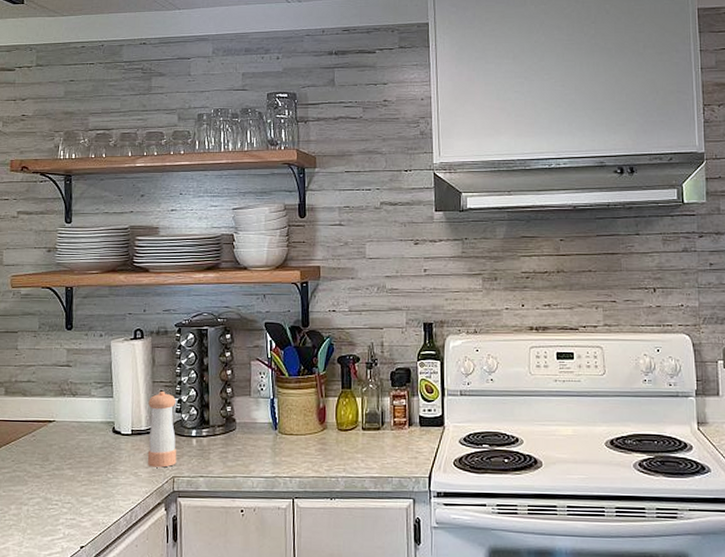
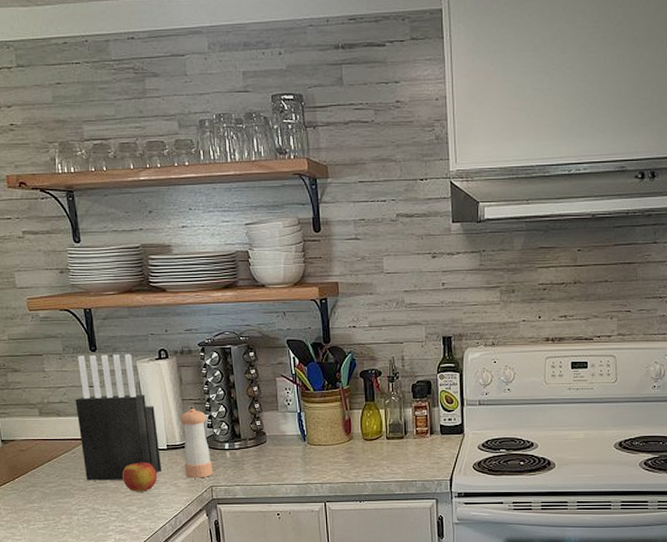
knife block: none [42,333,124,468] -> present [75,353,162,481]
apple: none [80,447,117,481] -> present [122,461,157,492]

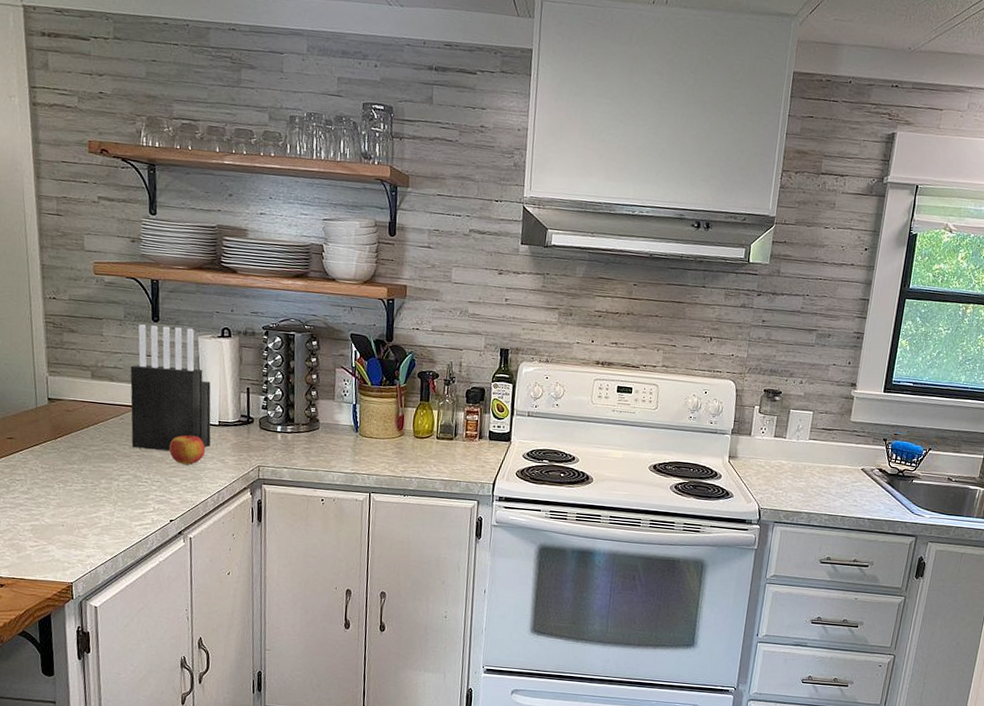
pepper shaker: present [180,407,213,478] -> none [234,388,263,457]

